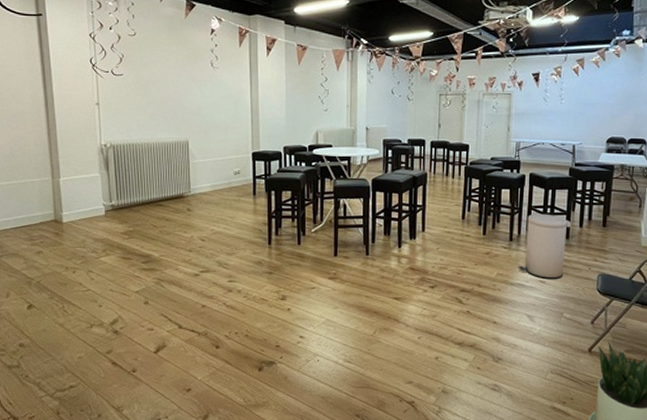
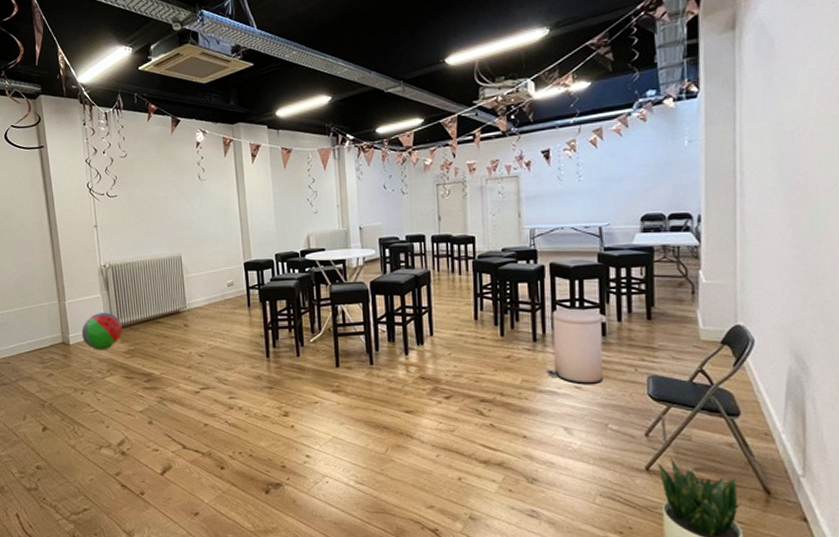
beach ball: none [76,192,122,230] -> present [81,313,123,350]

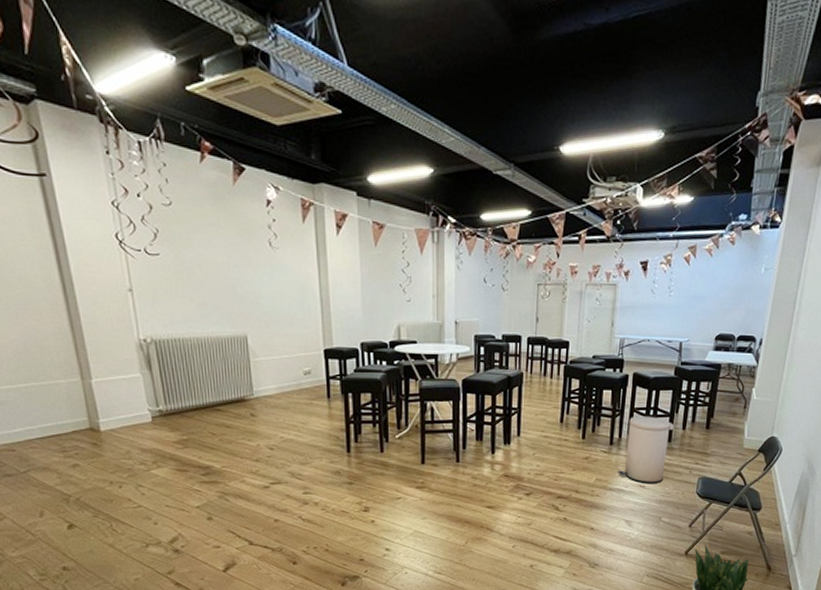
beach ball: present [81,313,123,350] -> none [115,396,173,439]

